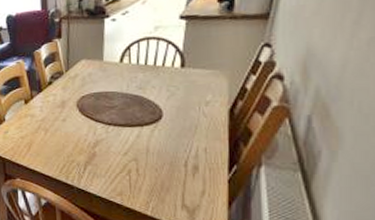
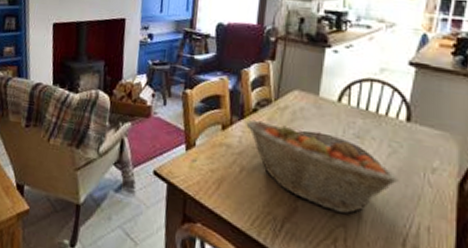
fruit basket: none [44,90,178,151] -> present [246,119,399,215]

